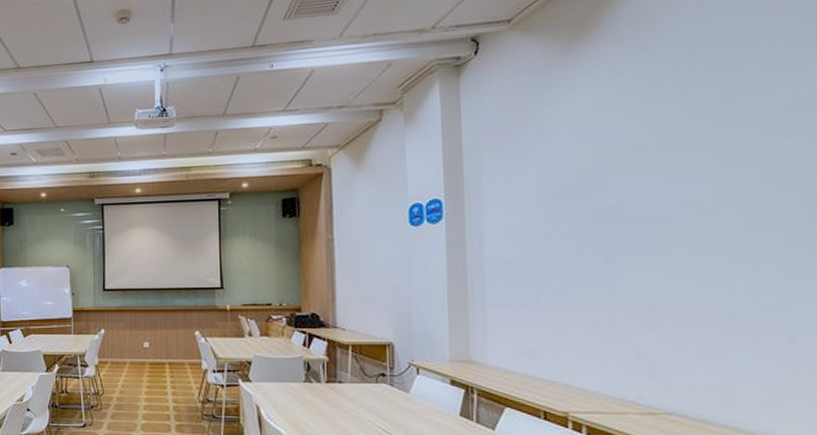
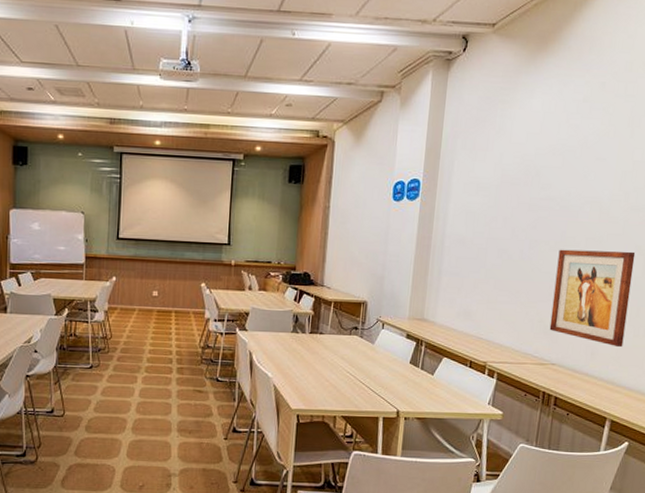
wall art: none [649,261,777,389] -> present [549,249,636,348]

